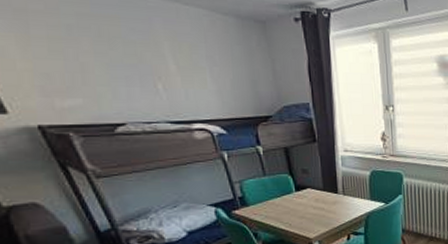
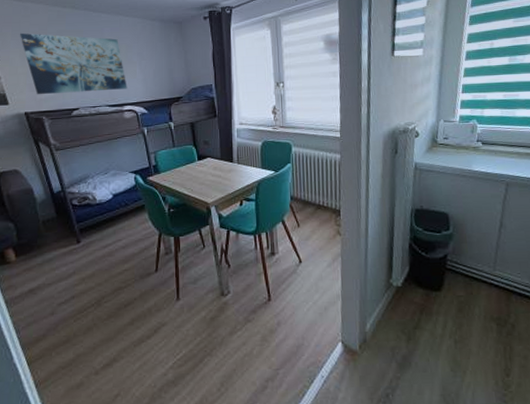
wall art: none [12,9,196,103] -> present [20,33,127,95]

